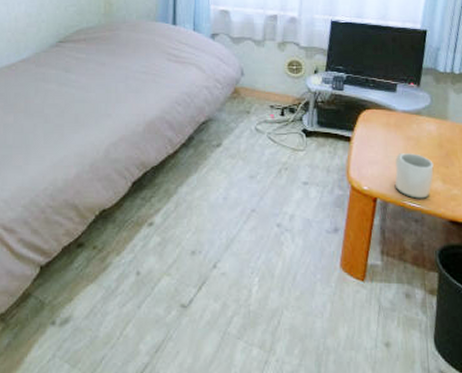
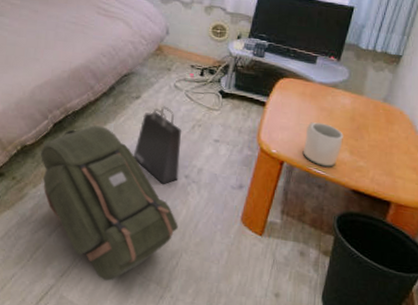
backpack: none [121,180,276,351] -> present [40,125,178,281]
shopping bag: none [220,151,270,237] -> present [133,106,181,185]

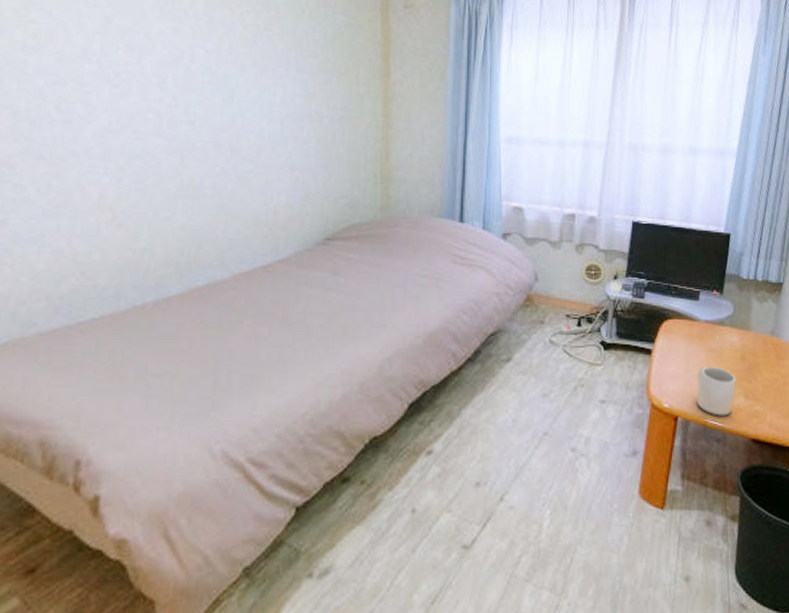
backpack: present [40,125,178,281] -> none [394,400,569,598]
shopping bag: present [133,106,181,185] -> none [509,367,564,464]

